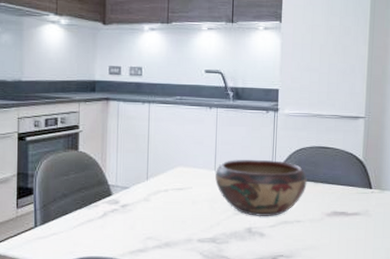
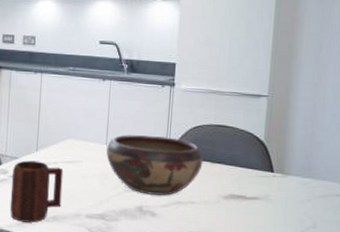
mug: none [122,189,174,250] -> present [9,160,64,223]

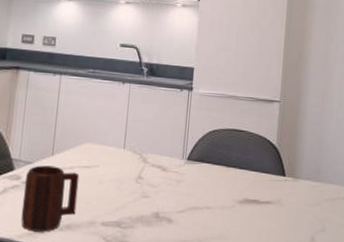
decorative bowl: present [106,134,204,196] -> none [124,138,220,201]

